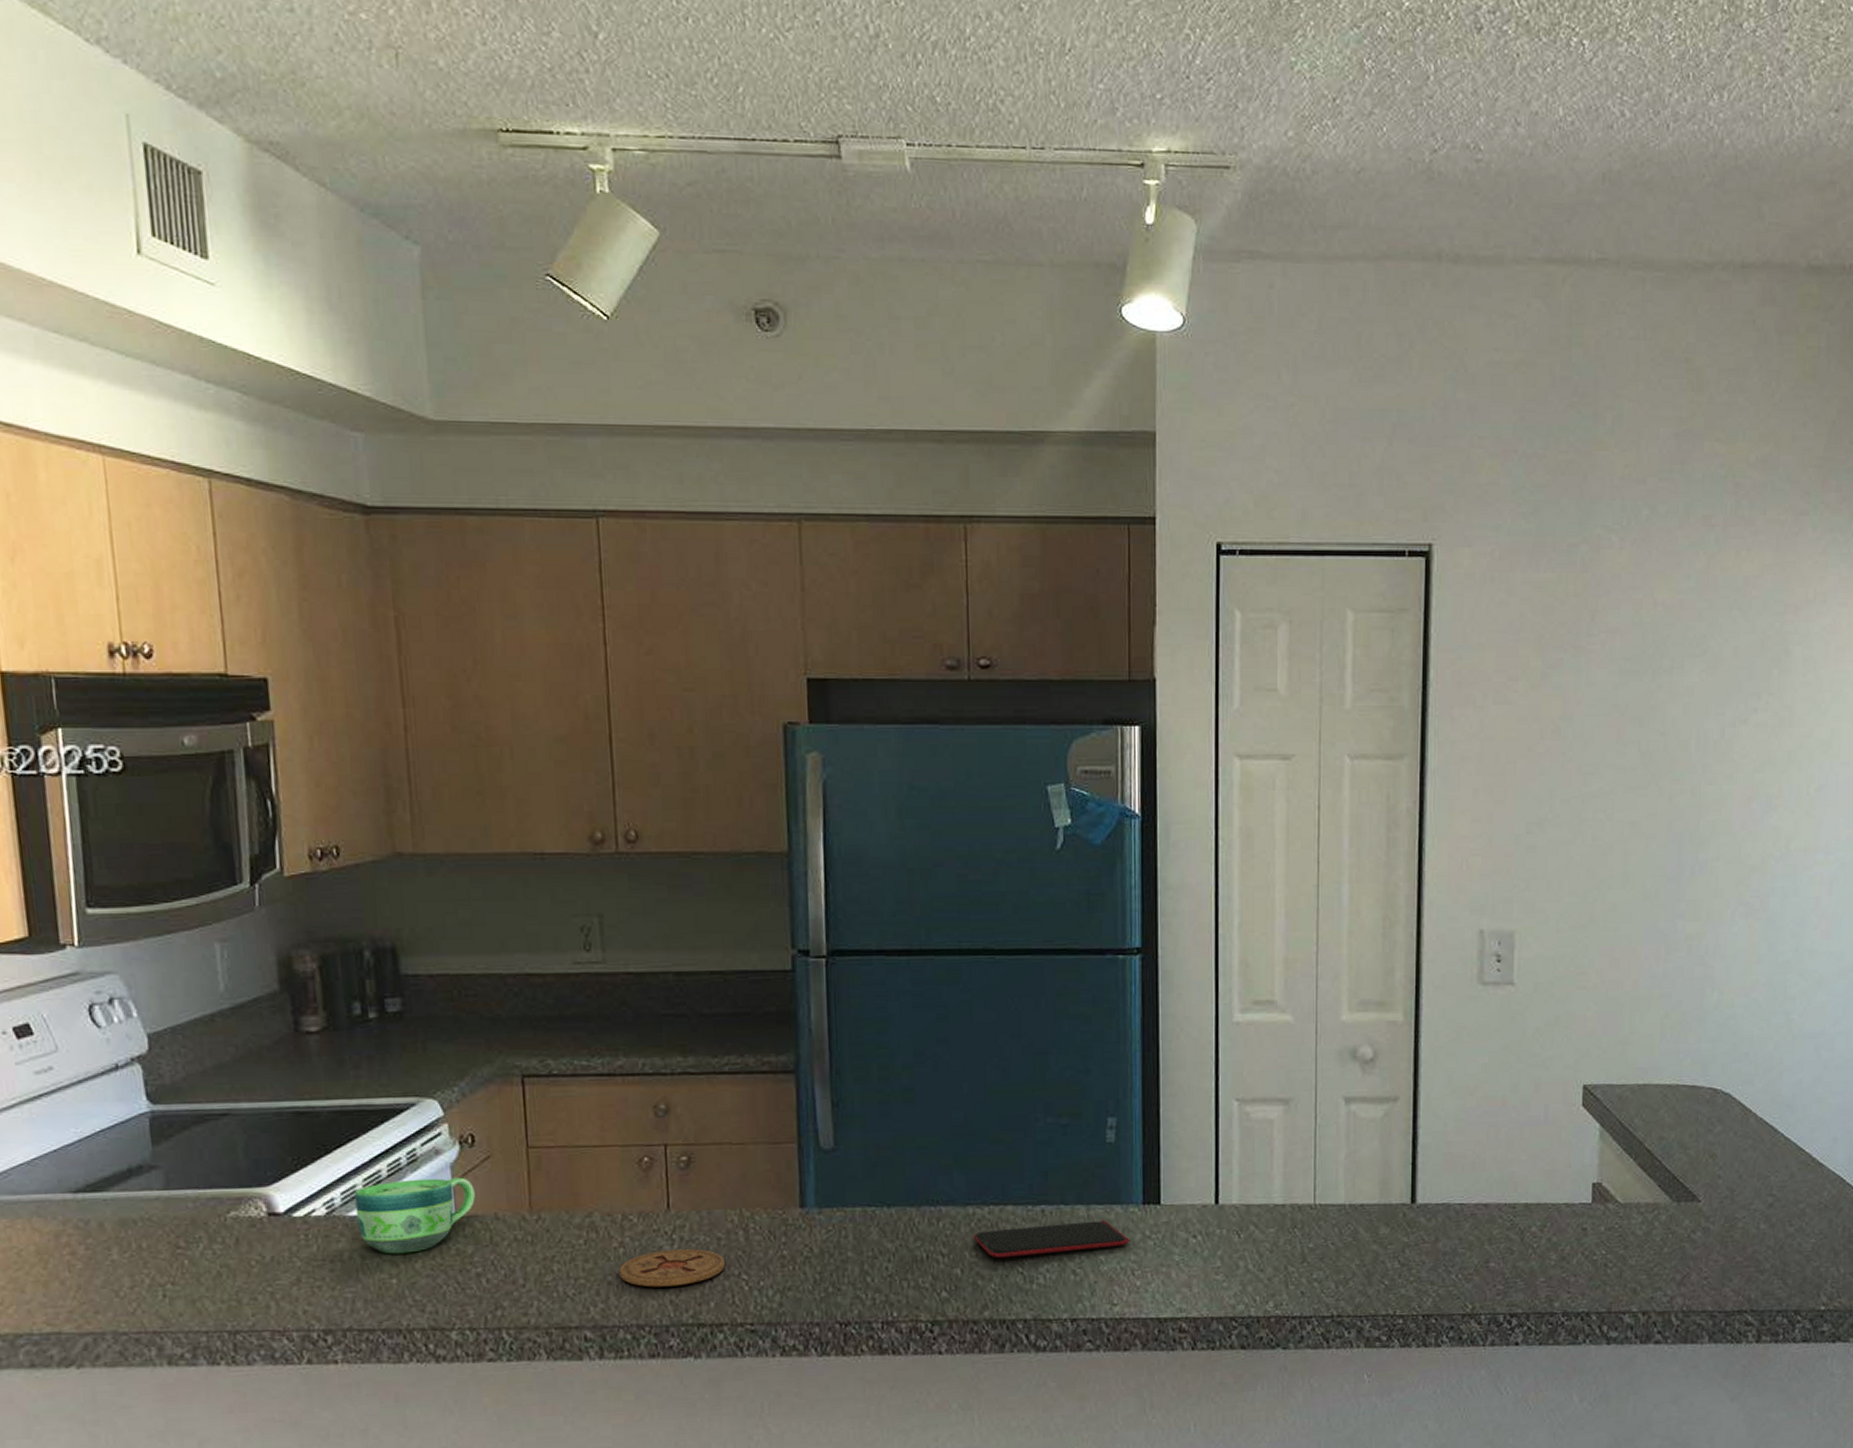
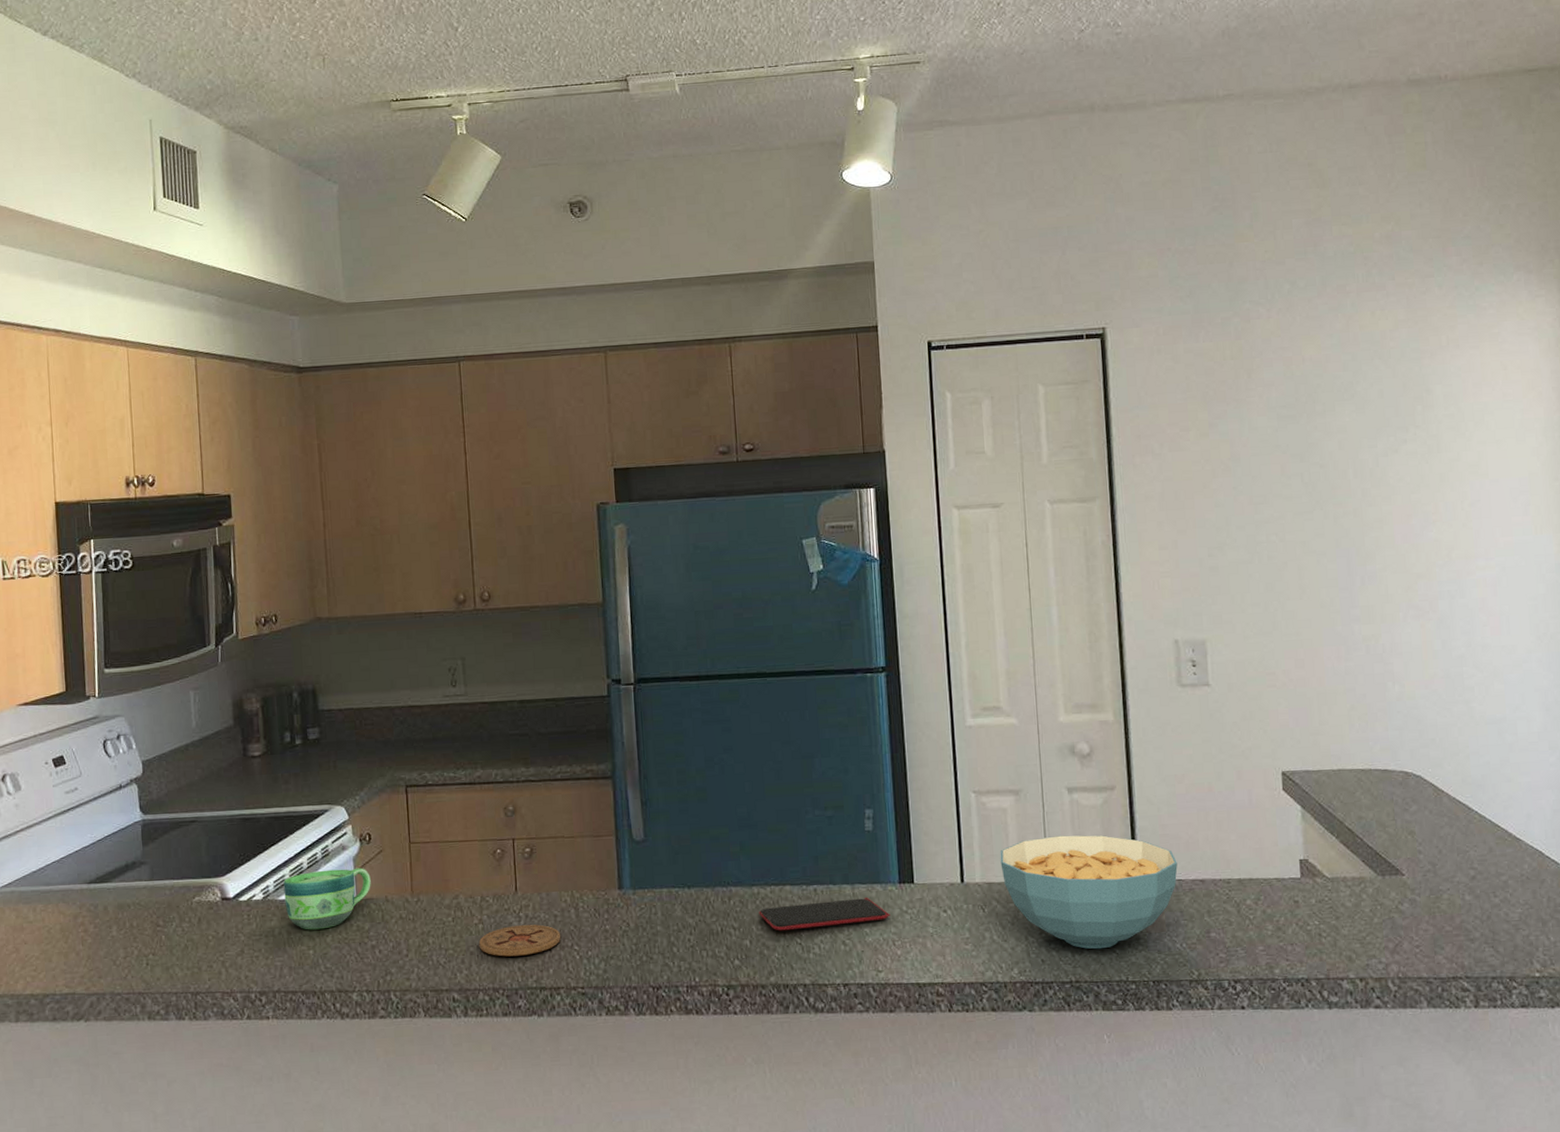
cereal bowl: none [1262,1151,1460,1280] -> present [1000,835,1178,949]

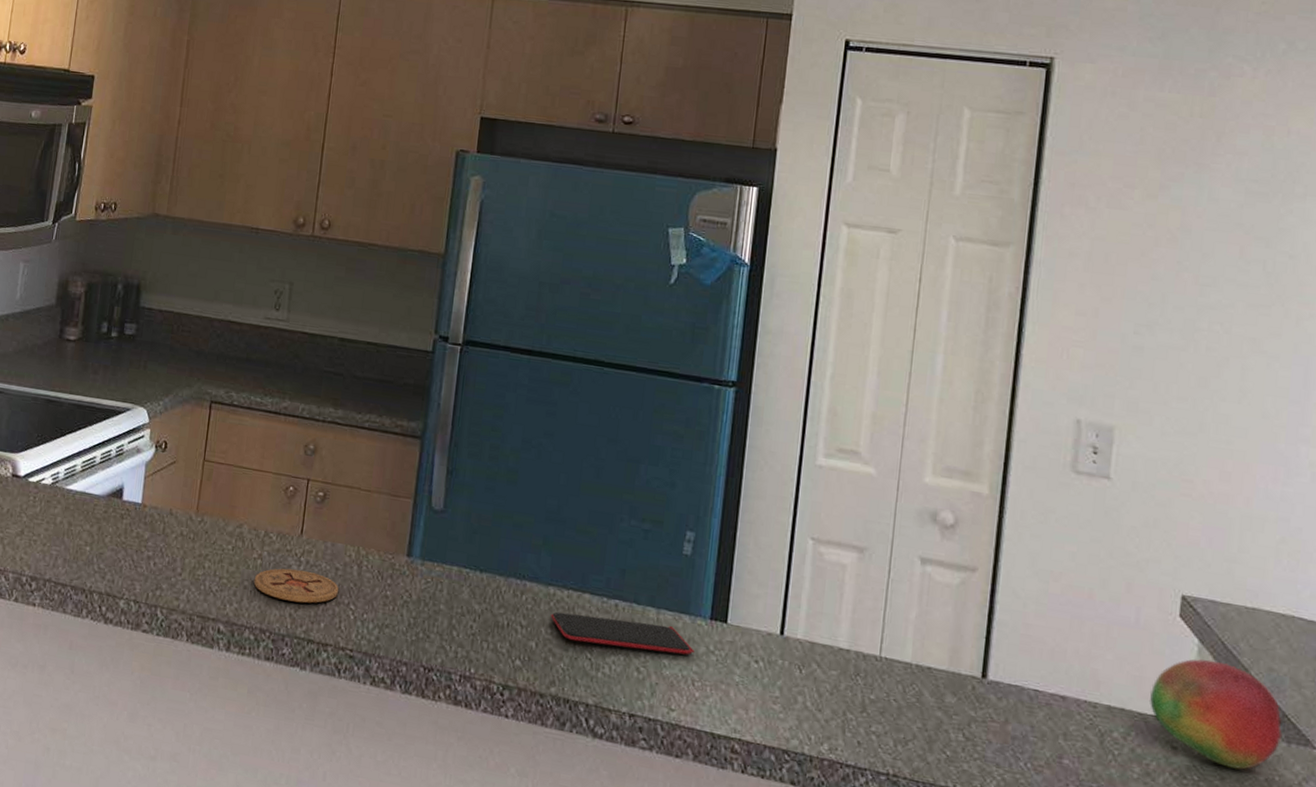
cup: present [283,868,371,930] -> none [71,467,160,529]
cereal bowl: present [1000,835,1178,949] -> none [828,604,1037,747]
fruit: none [1270,821,1378,908] -> present [1148,658,1284,770]

